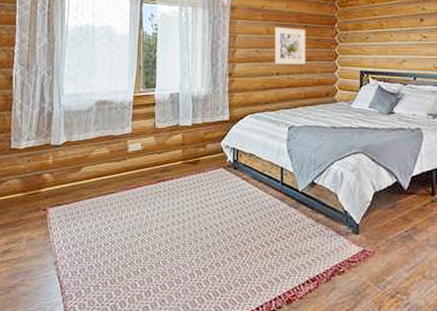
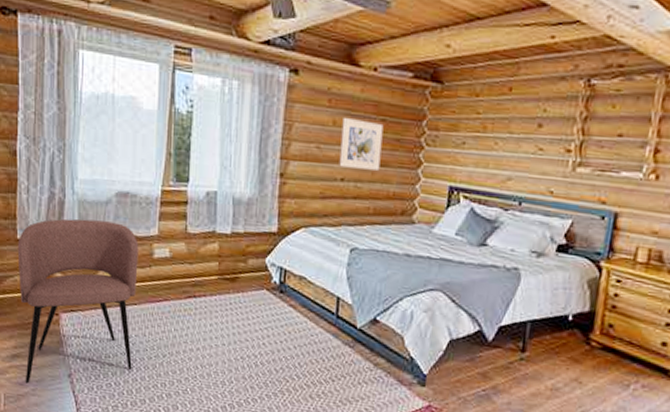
armchair: none [11,126,115,275] -> present [17,219,139,384]

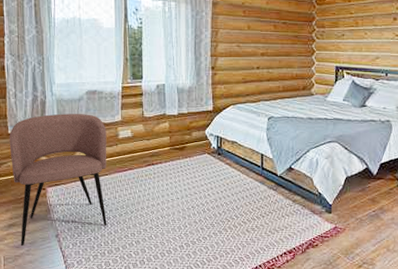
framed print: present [339,117,384,171] -> none [255,22,285,59]

